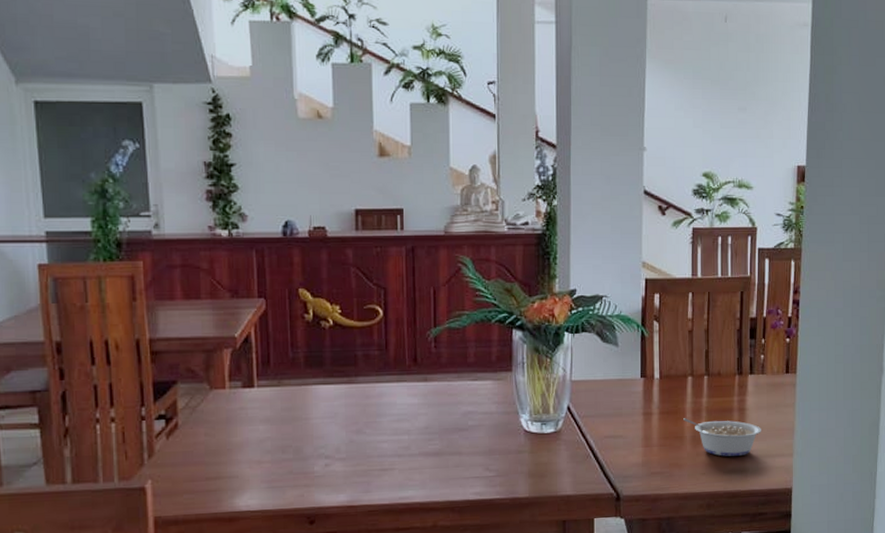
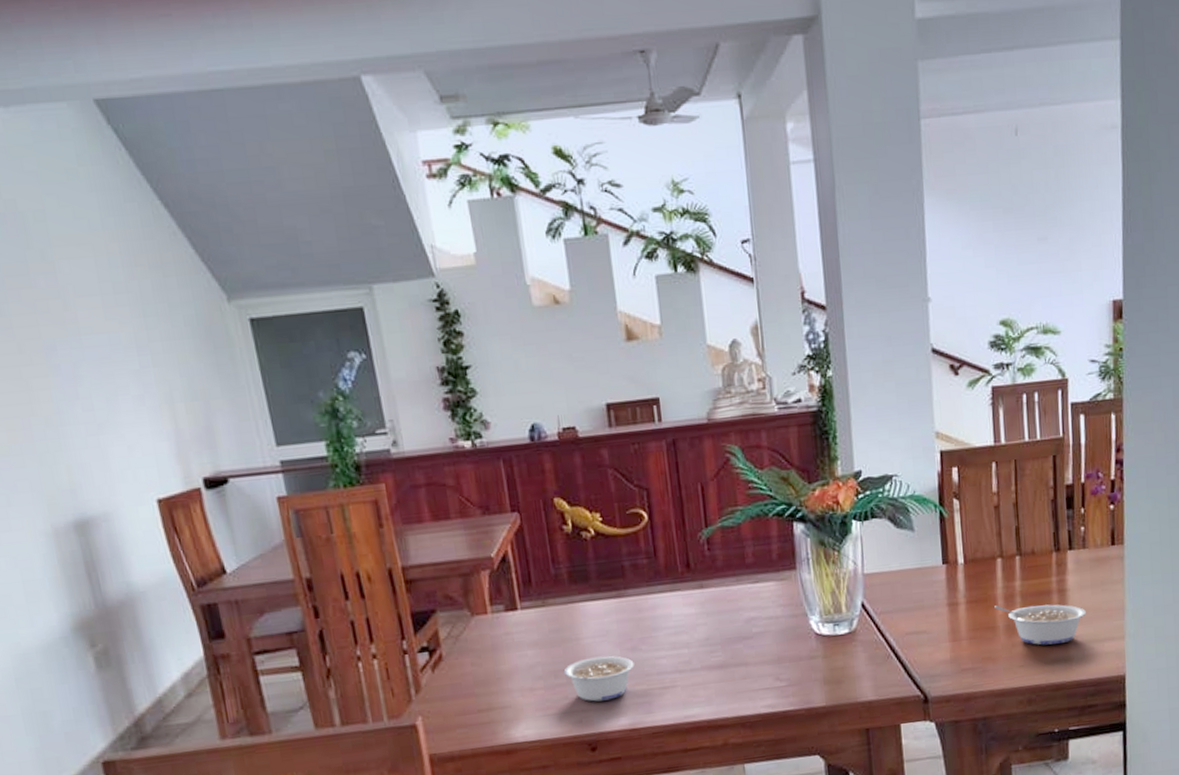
legume: none [291,436,357,478] -> present [563,656,634,702]

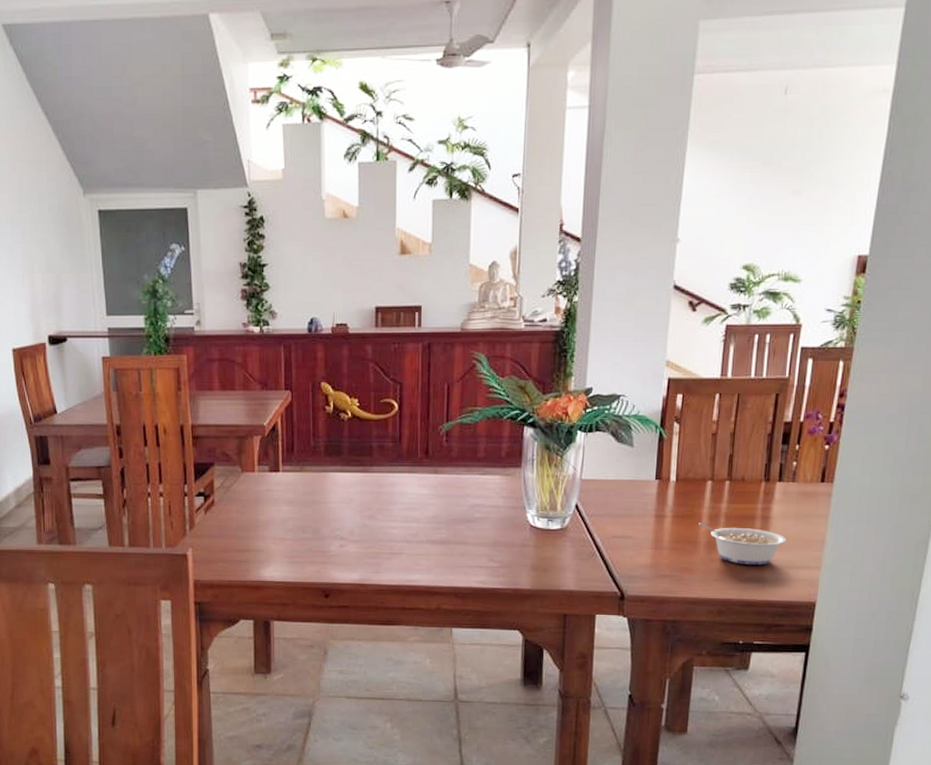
legume: present [563,656,634,702] -> none [310,519,370,557]

